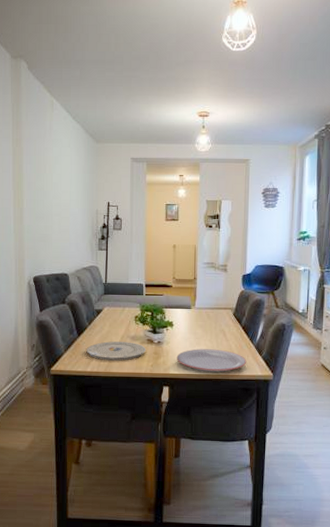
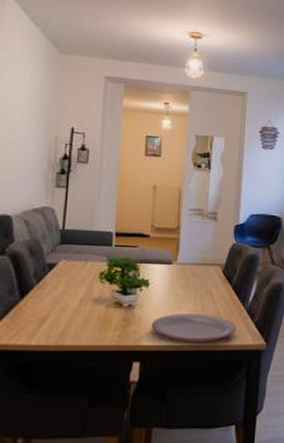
plate: present [86,341,146,361] -> none [31,305,112,330]

